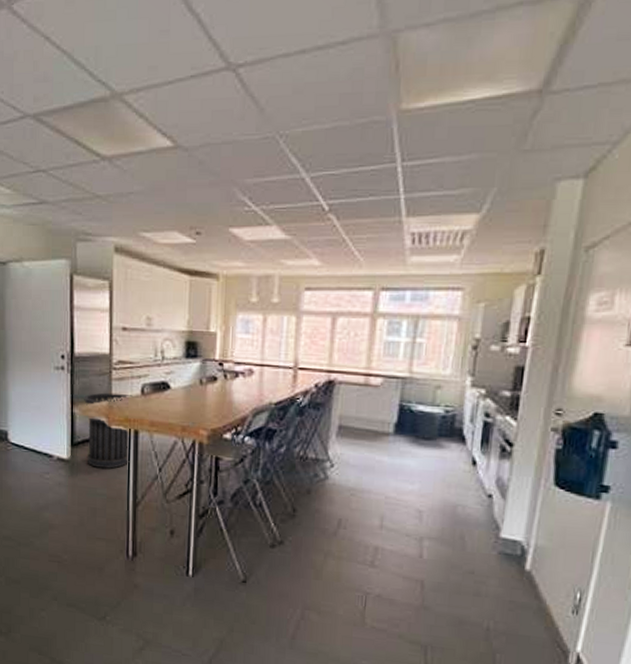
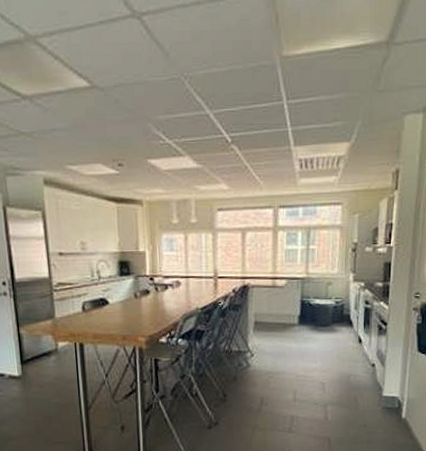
trash can: present [84,392,133,469] -> none [29,312,78,380]

